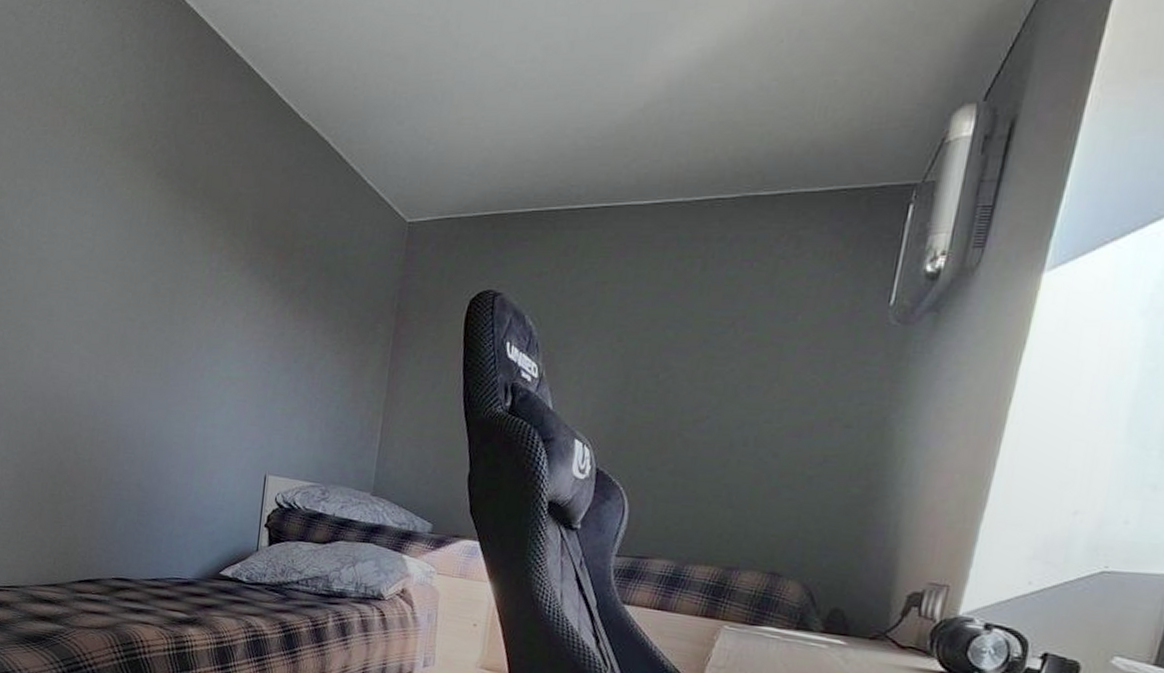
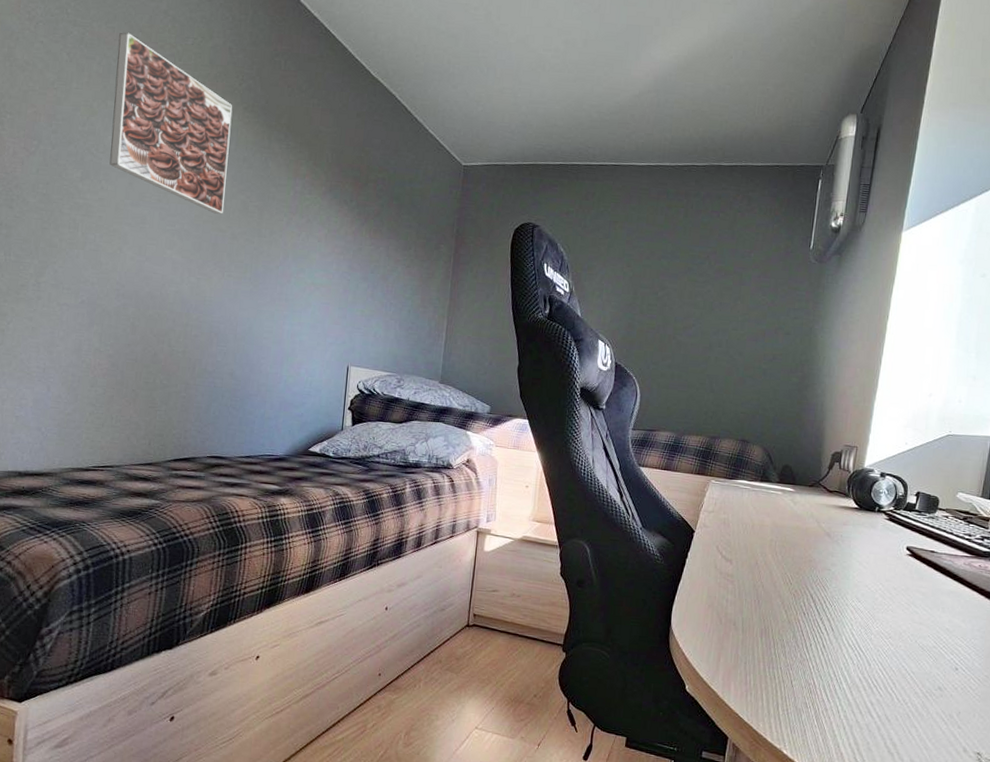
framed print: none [18,98,145,301] -> present [109,32,233,214]

